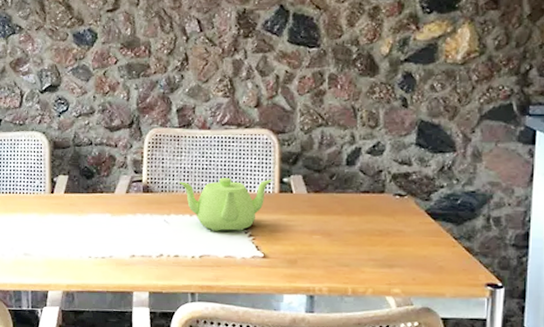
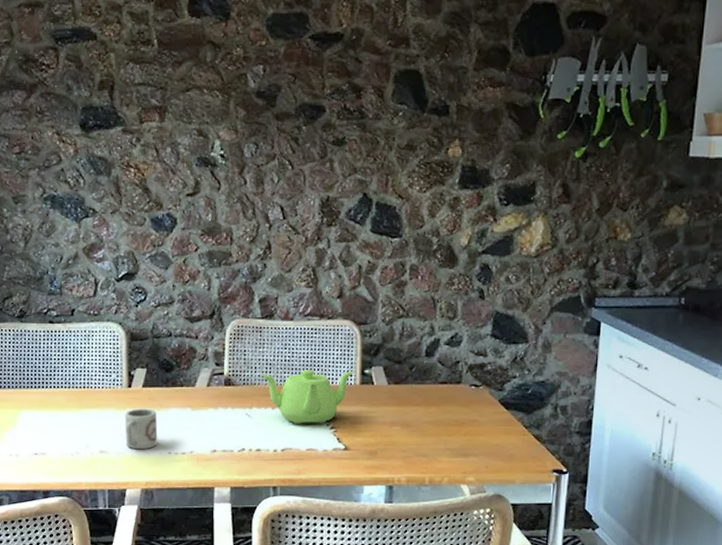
cup: none [47,213,79,253] -> present [124,408,158,450]

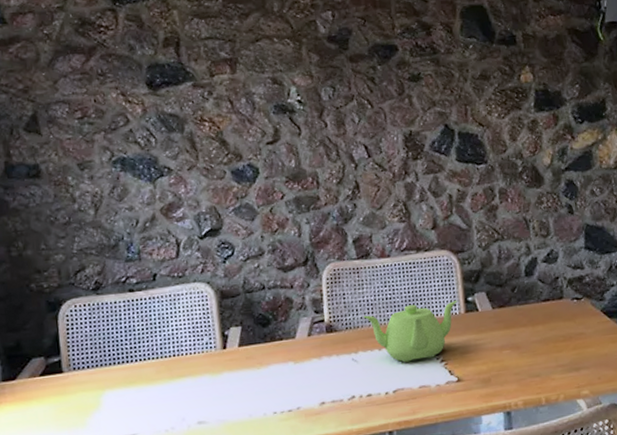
cup: present [124,408,158,450] -> none [221,368,261,415]

